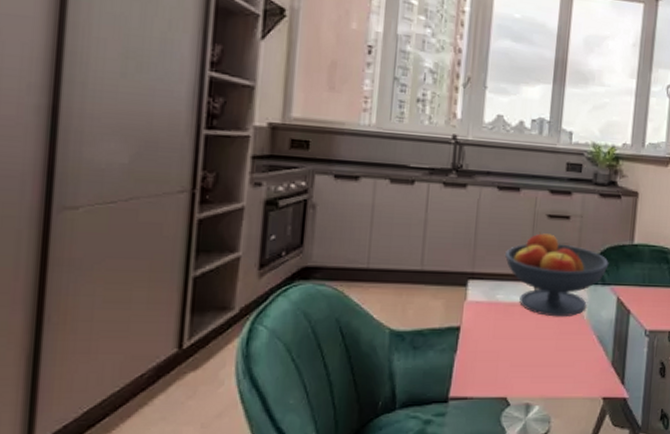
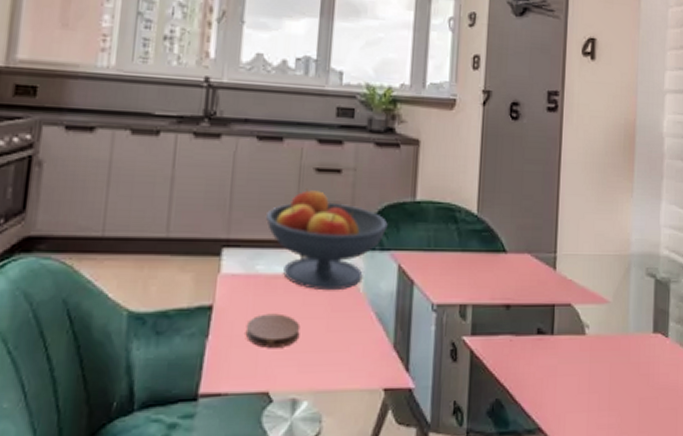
coaster: none [487,334,534,362] -> present [245,313,301,348]

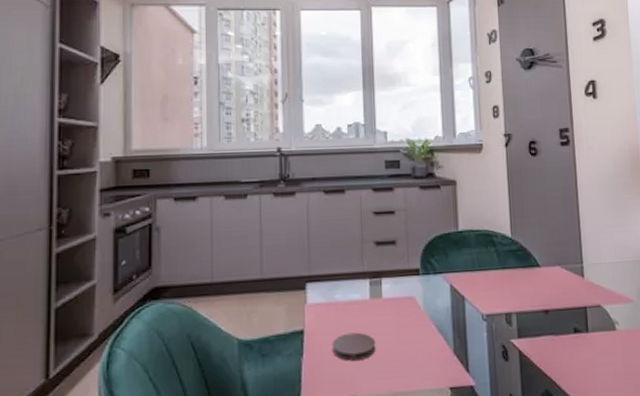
fruit bowl: present [266,188,388,291] -> none [338,229,438,311]

